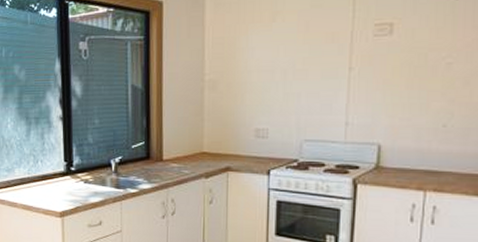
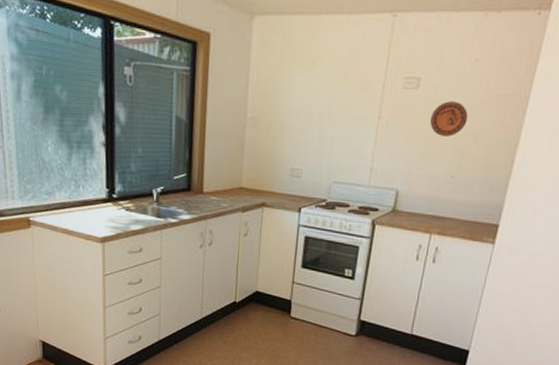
decorative plate: none [410,44,455,82] -> present [430,101,468,137]

